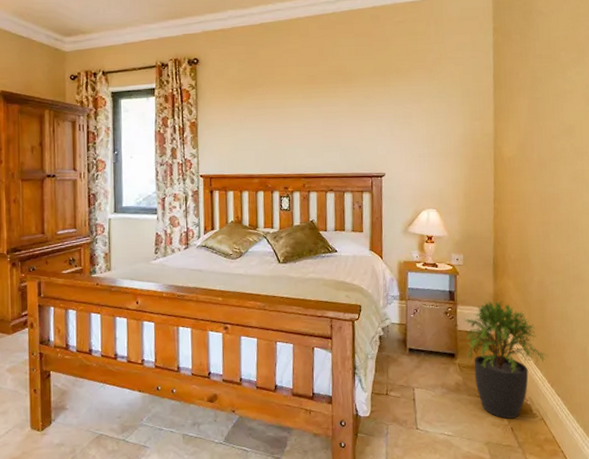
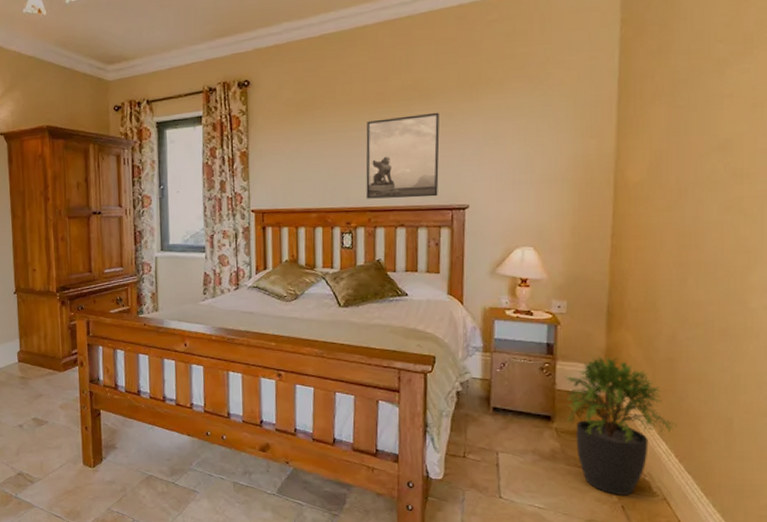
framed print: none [300,94,361,167] -> present [366,112,440,199]

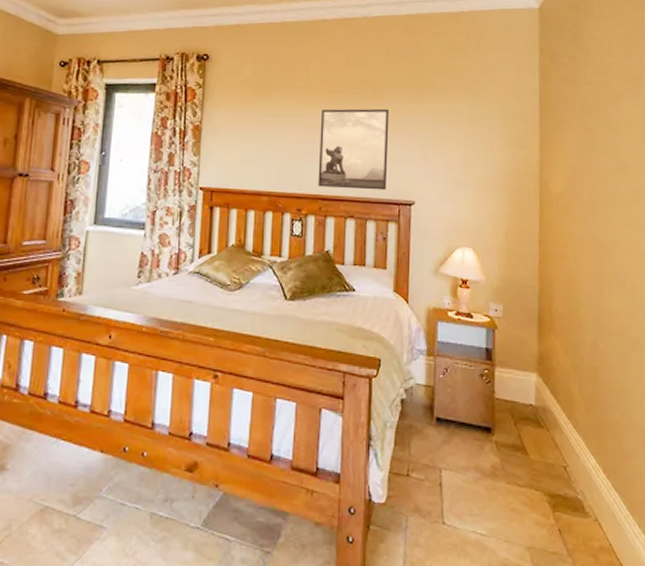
potted plant: present [565,356,677,496] -> none [503,363,602,517]

